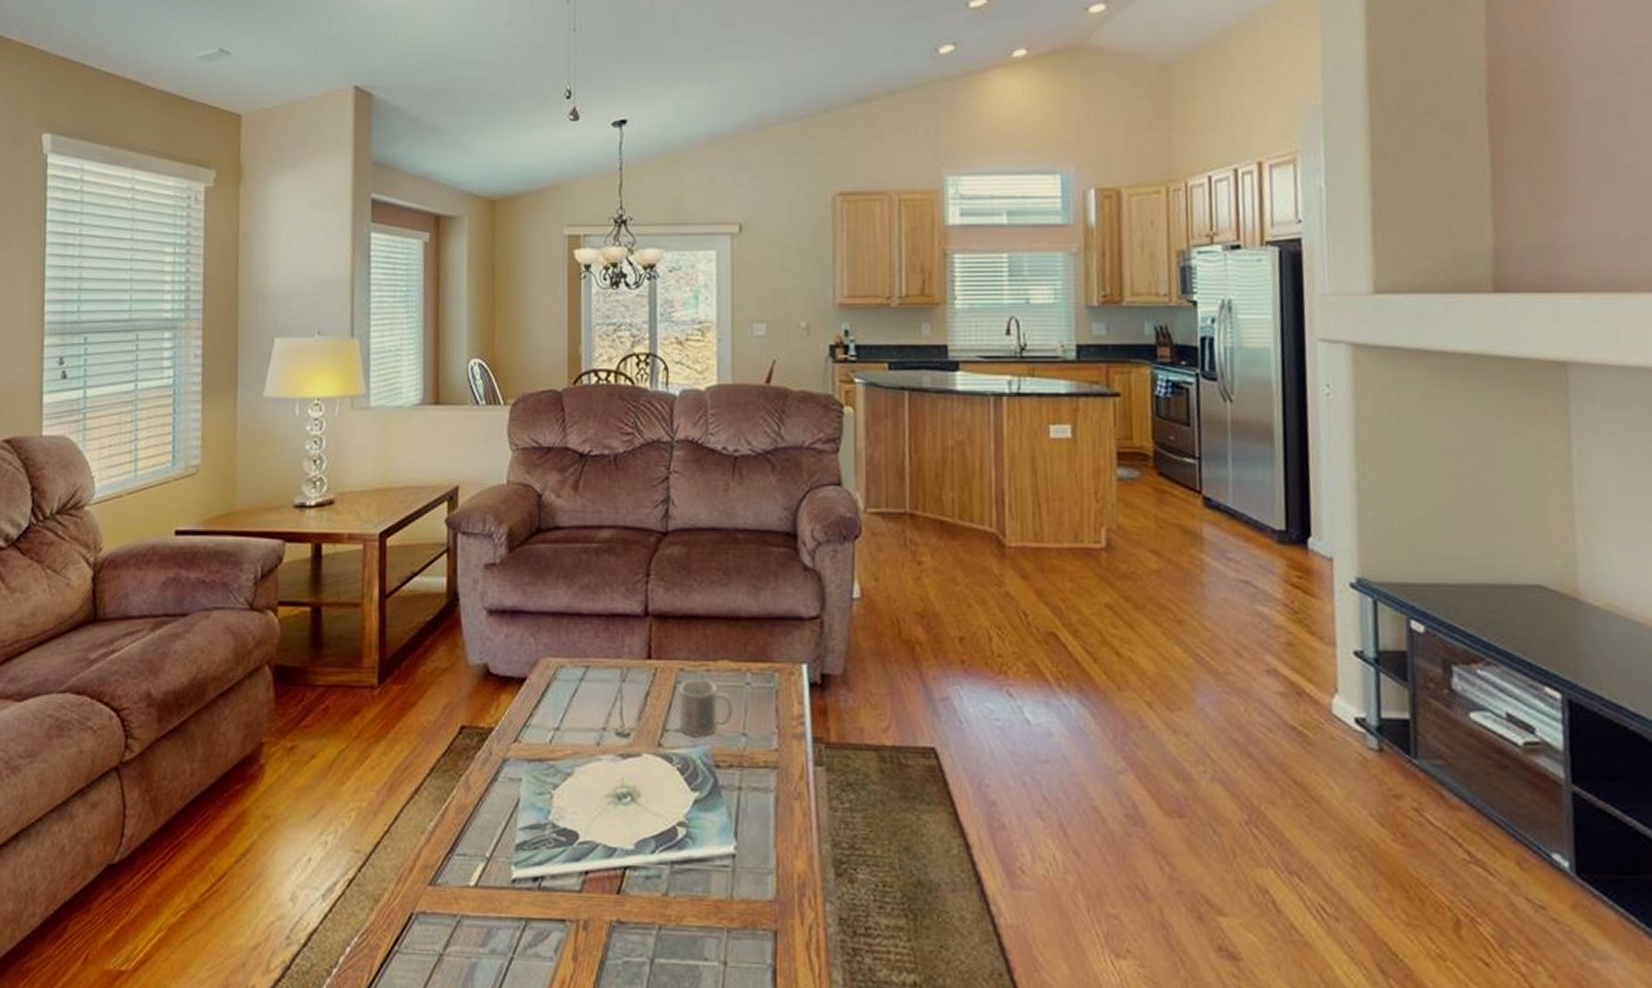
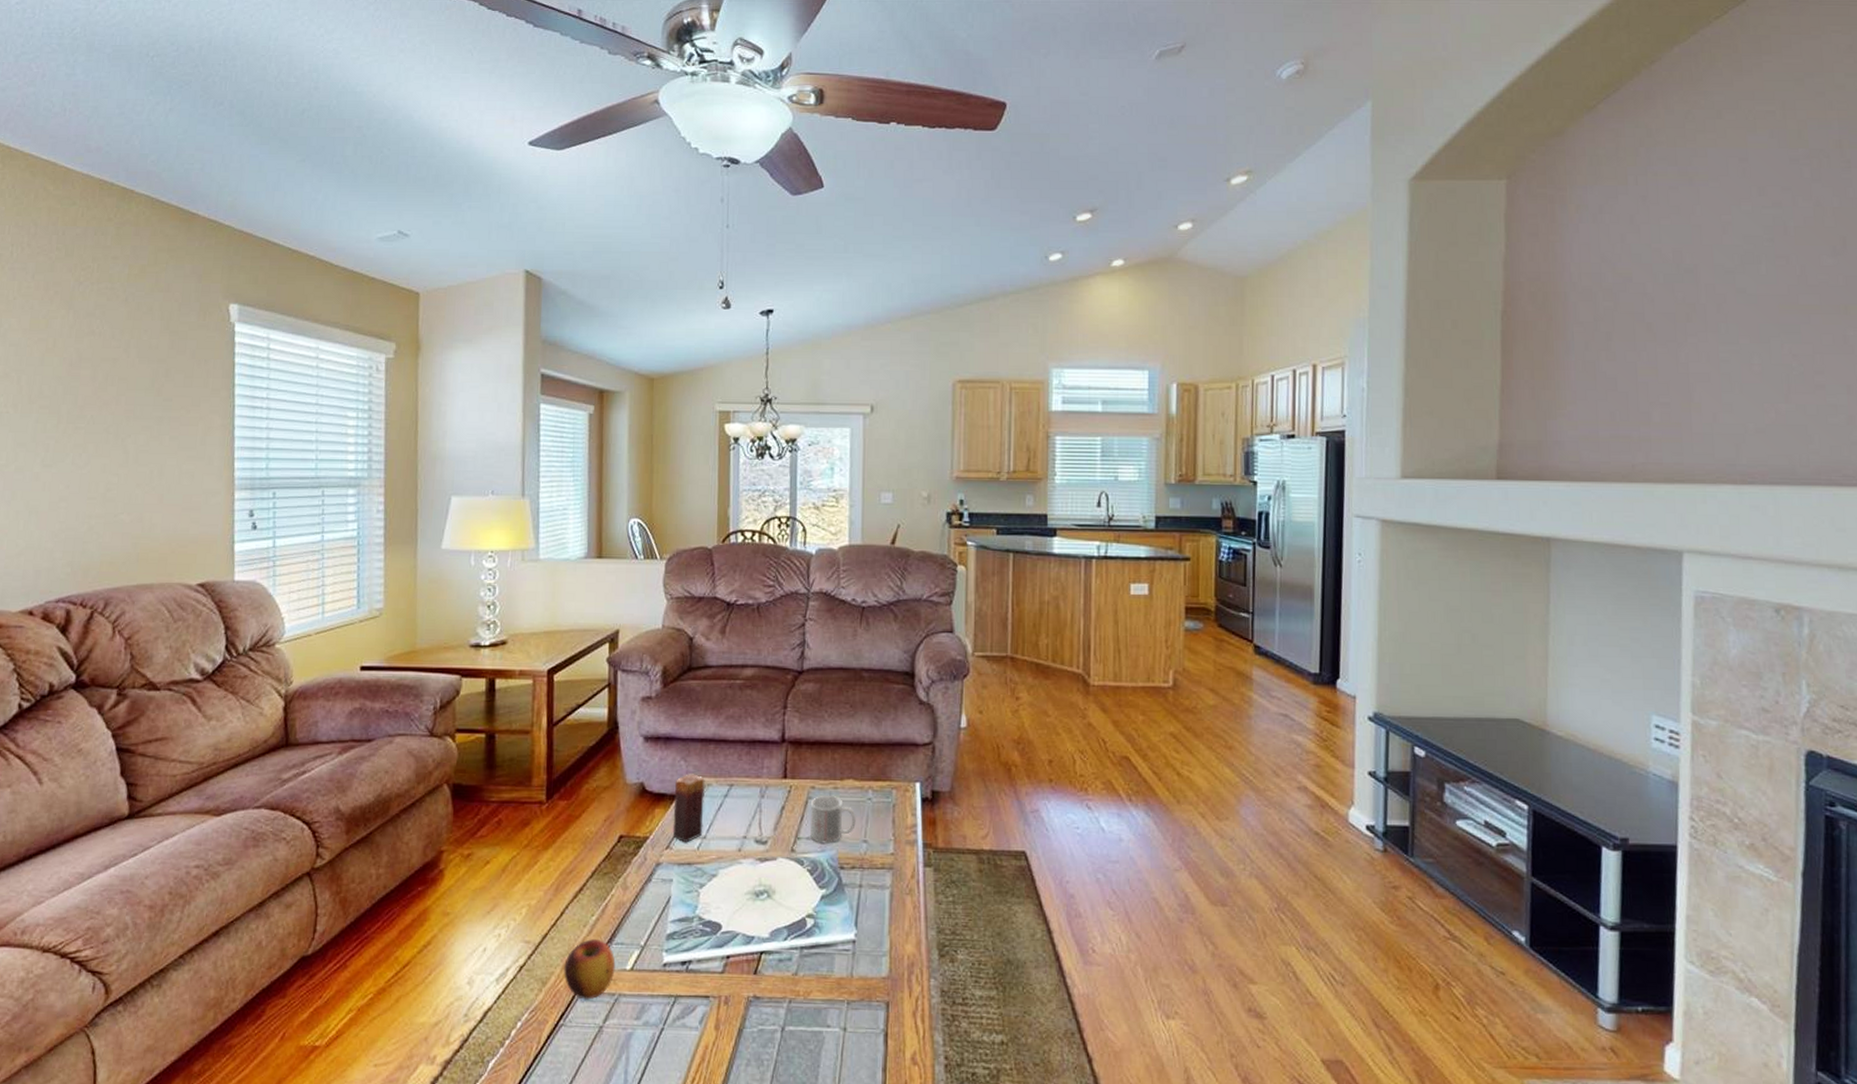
apple: none [397,849,458,922] -> present [563,939,616,1000]
candle: none [521,653,557,736] -> present [672,774,705,843]

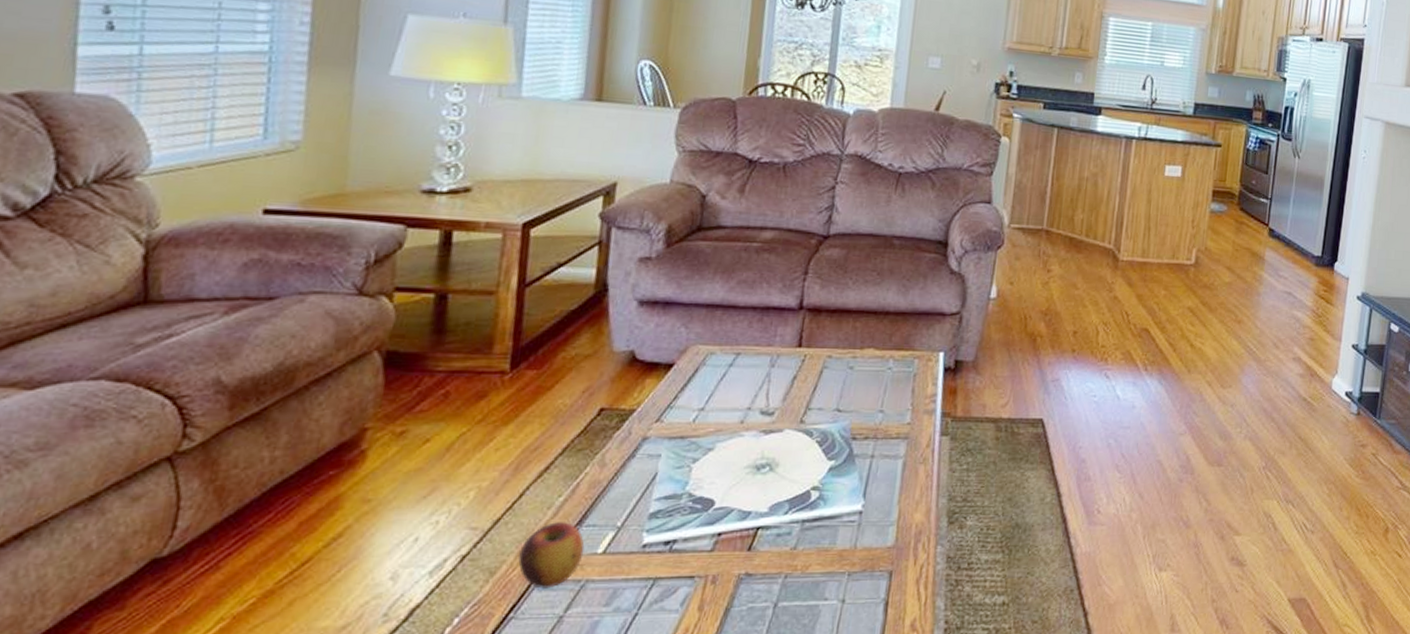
candle: present [672,774,705,843] -> none [665,341,708,416]
mug: present [810,795,856,844] -> none [823,364,874,414]

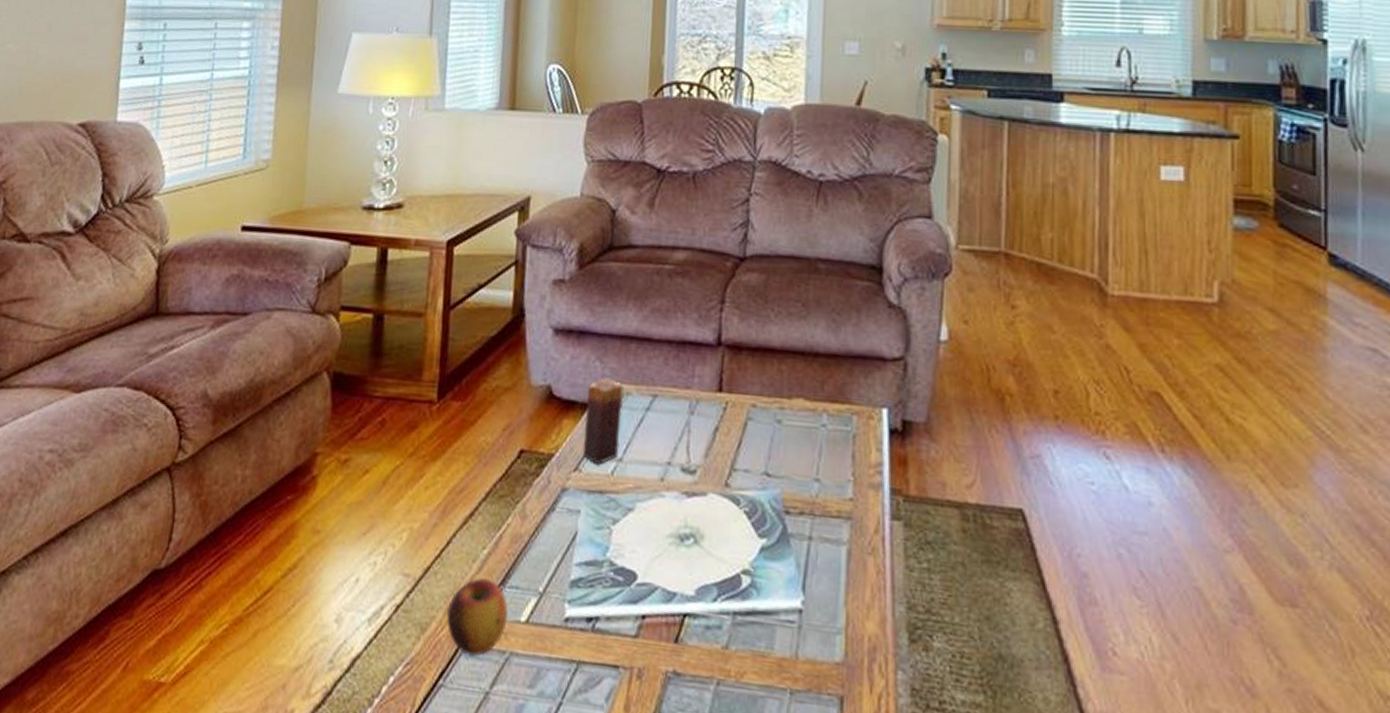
candle: none [665,341,708,416] -> present [582,378,624,466]

